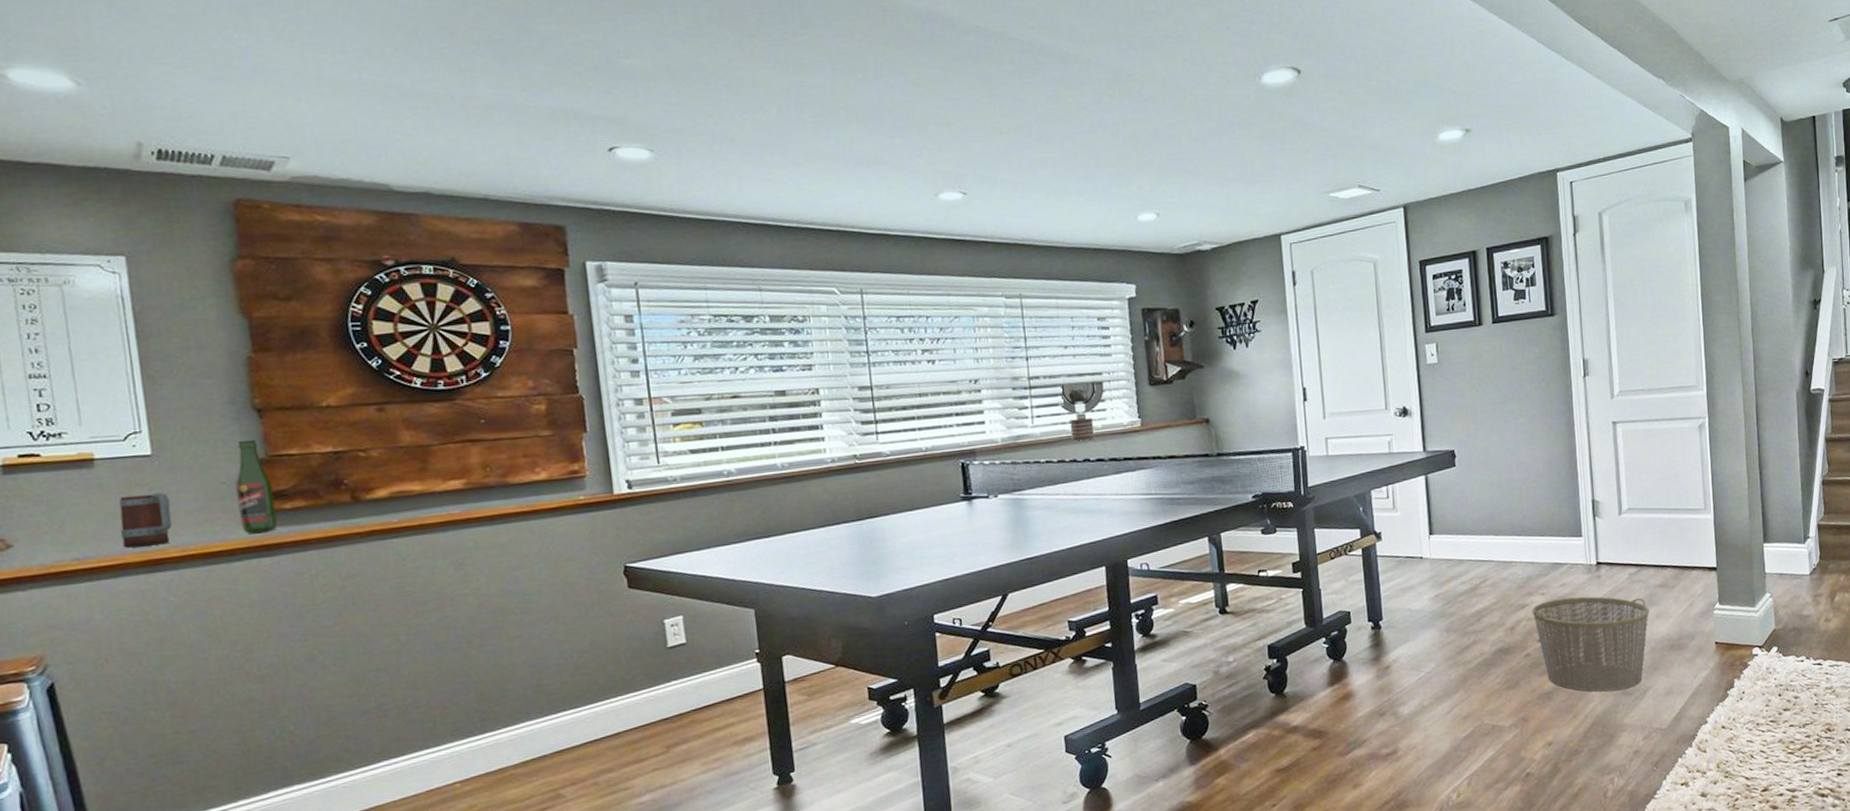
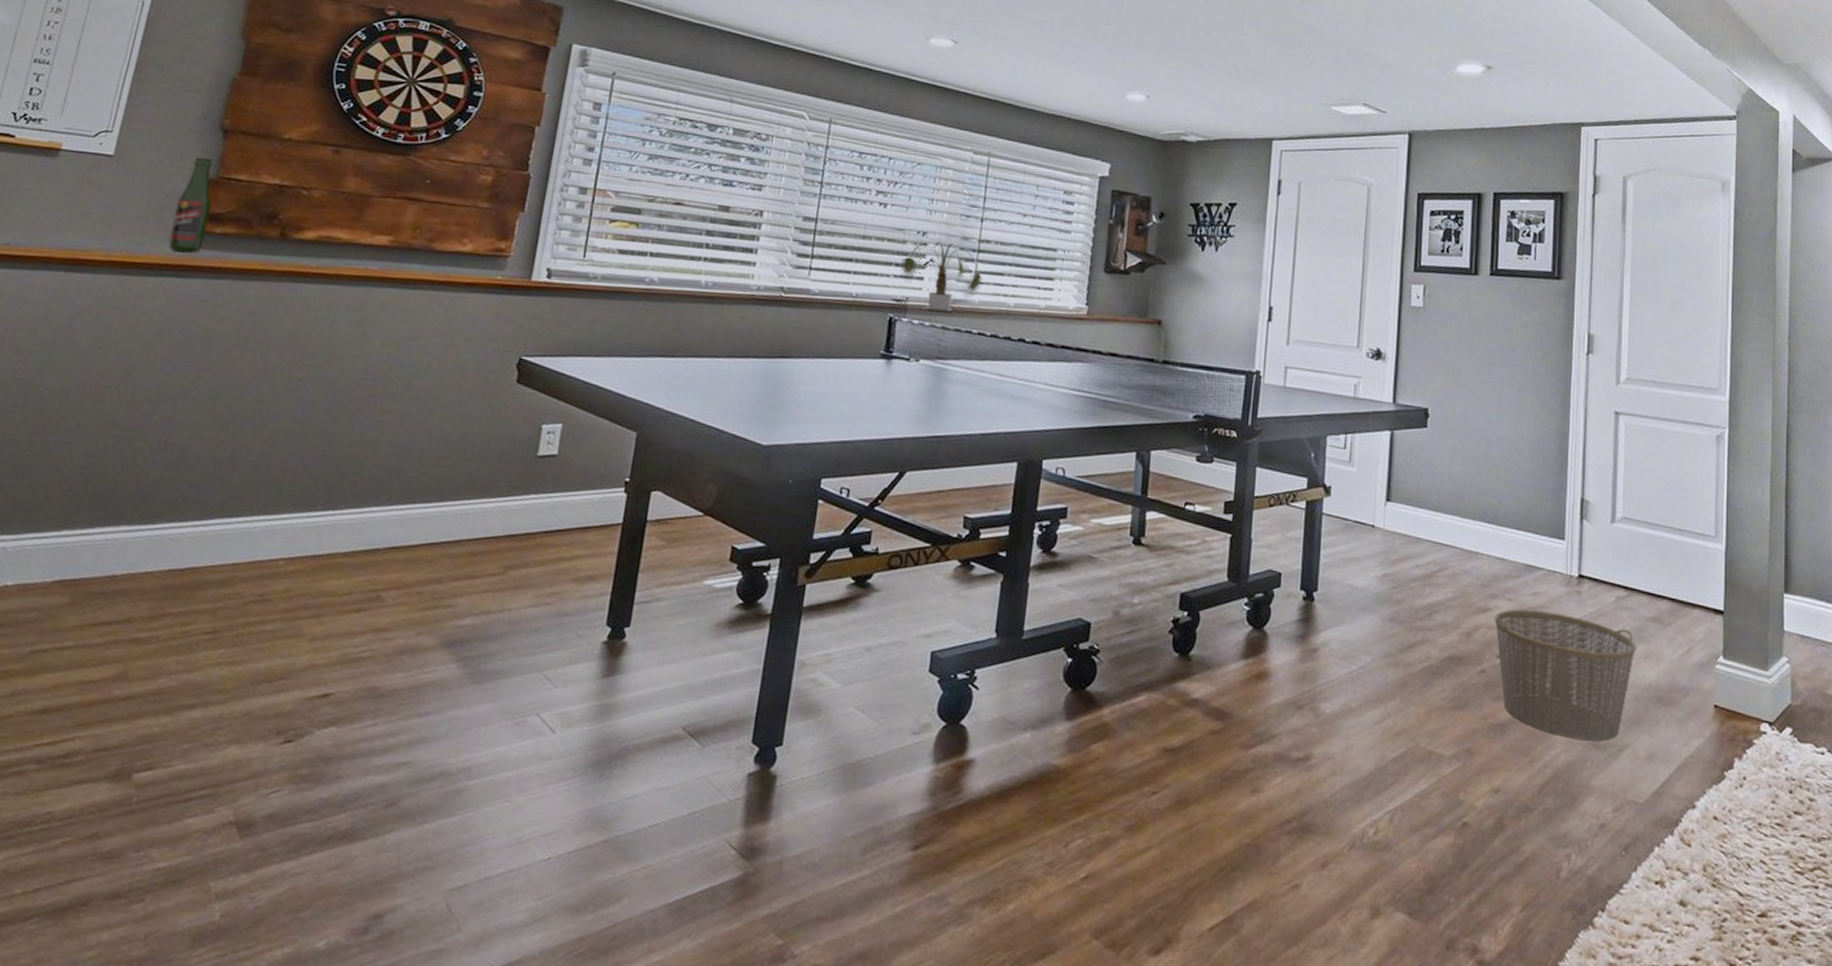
beer mug: present [119,491,173,548] -> none [55,191,113,246]
plant: none [958,385,1039,451] -> present [890,241,983,313]
trophy: present [1056,380,1104,441] -> none [1004,252,1056,318]

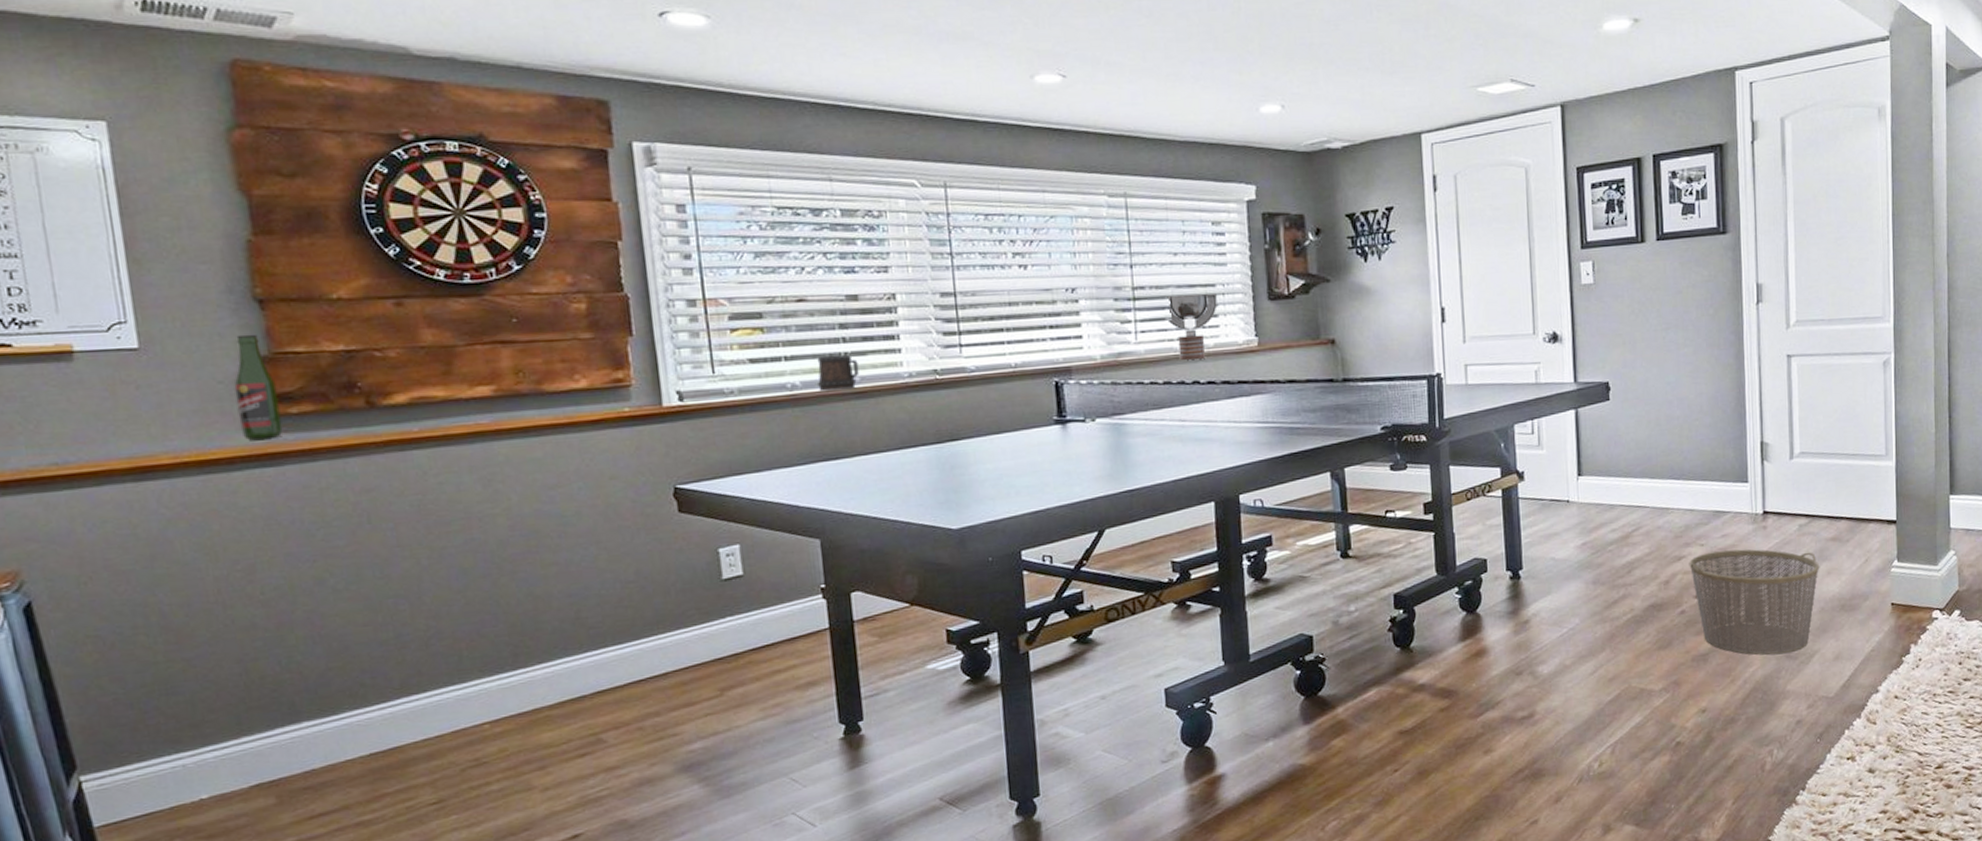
beer mug: none [673,257,715,293] -> present [817,354,859,391]
plant: present [890,241,983,313] -> none [1052,295,1144,369]
trophy: none [1004,252,1056,318] -> present [1164,292,1217,360]

